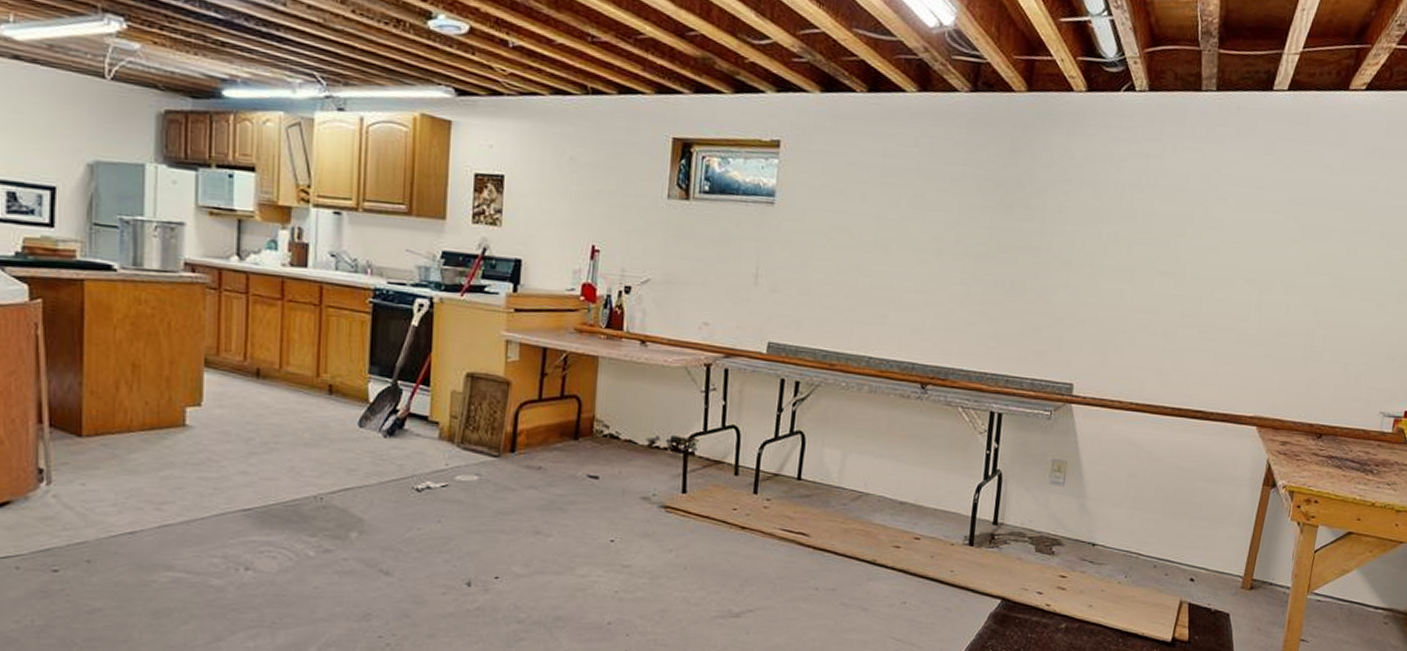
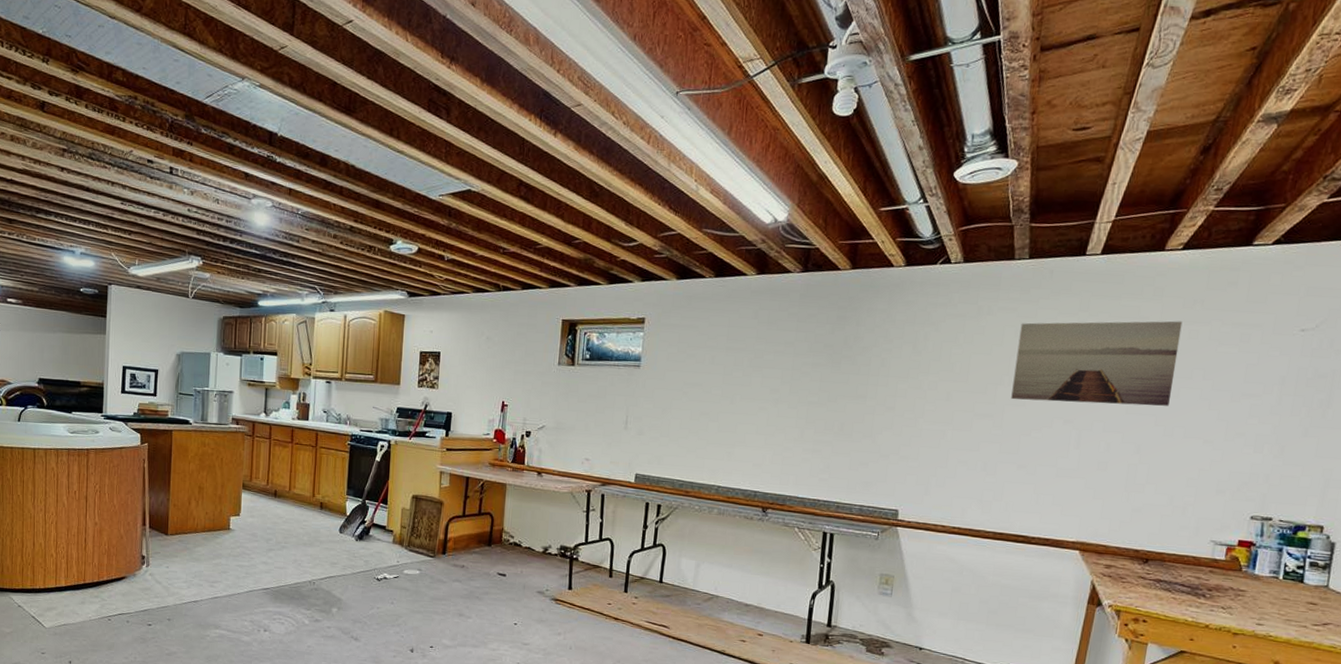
wall art: none [1194,166,1363,265] -> present [1011,321,1183,406]

